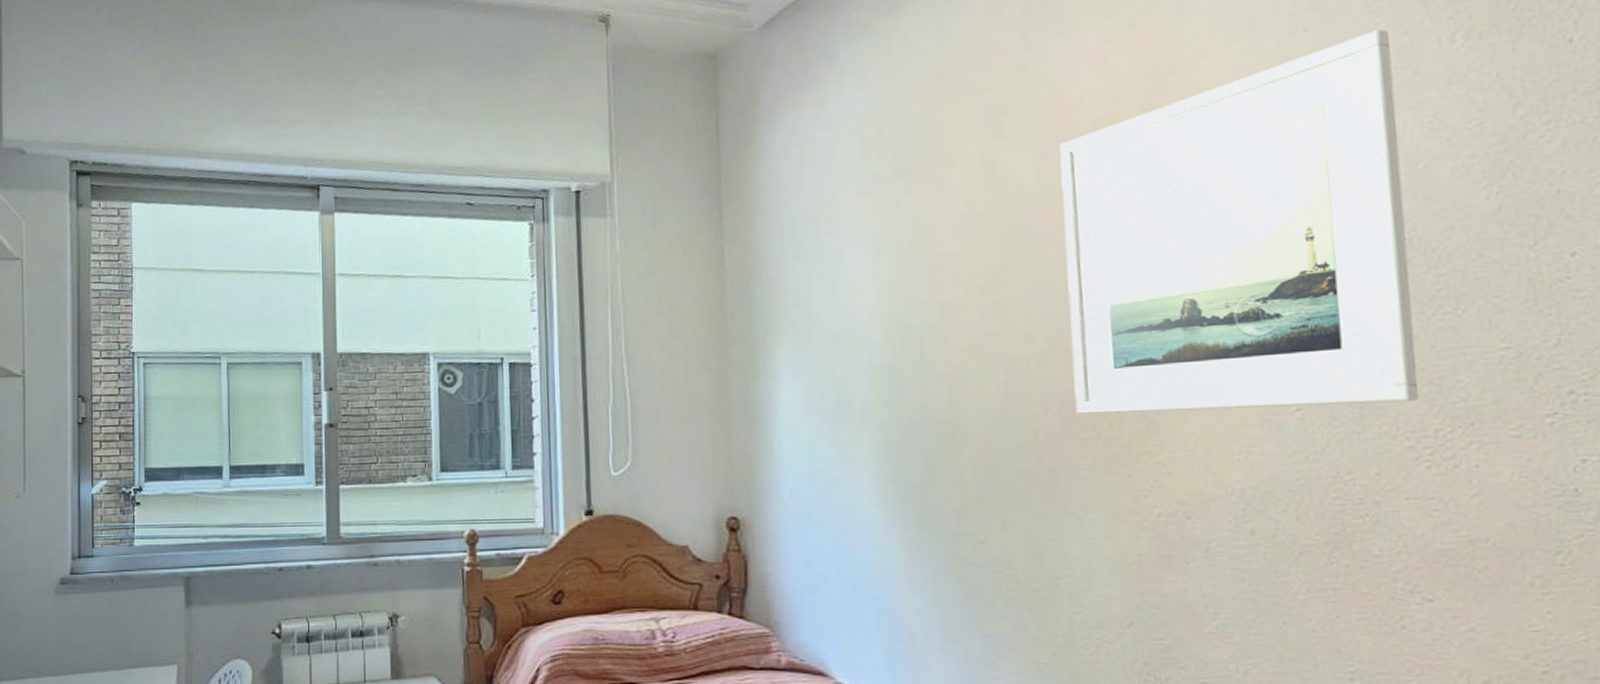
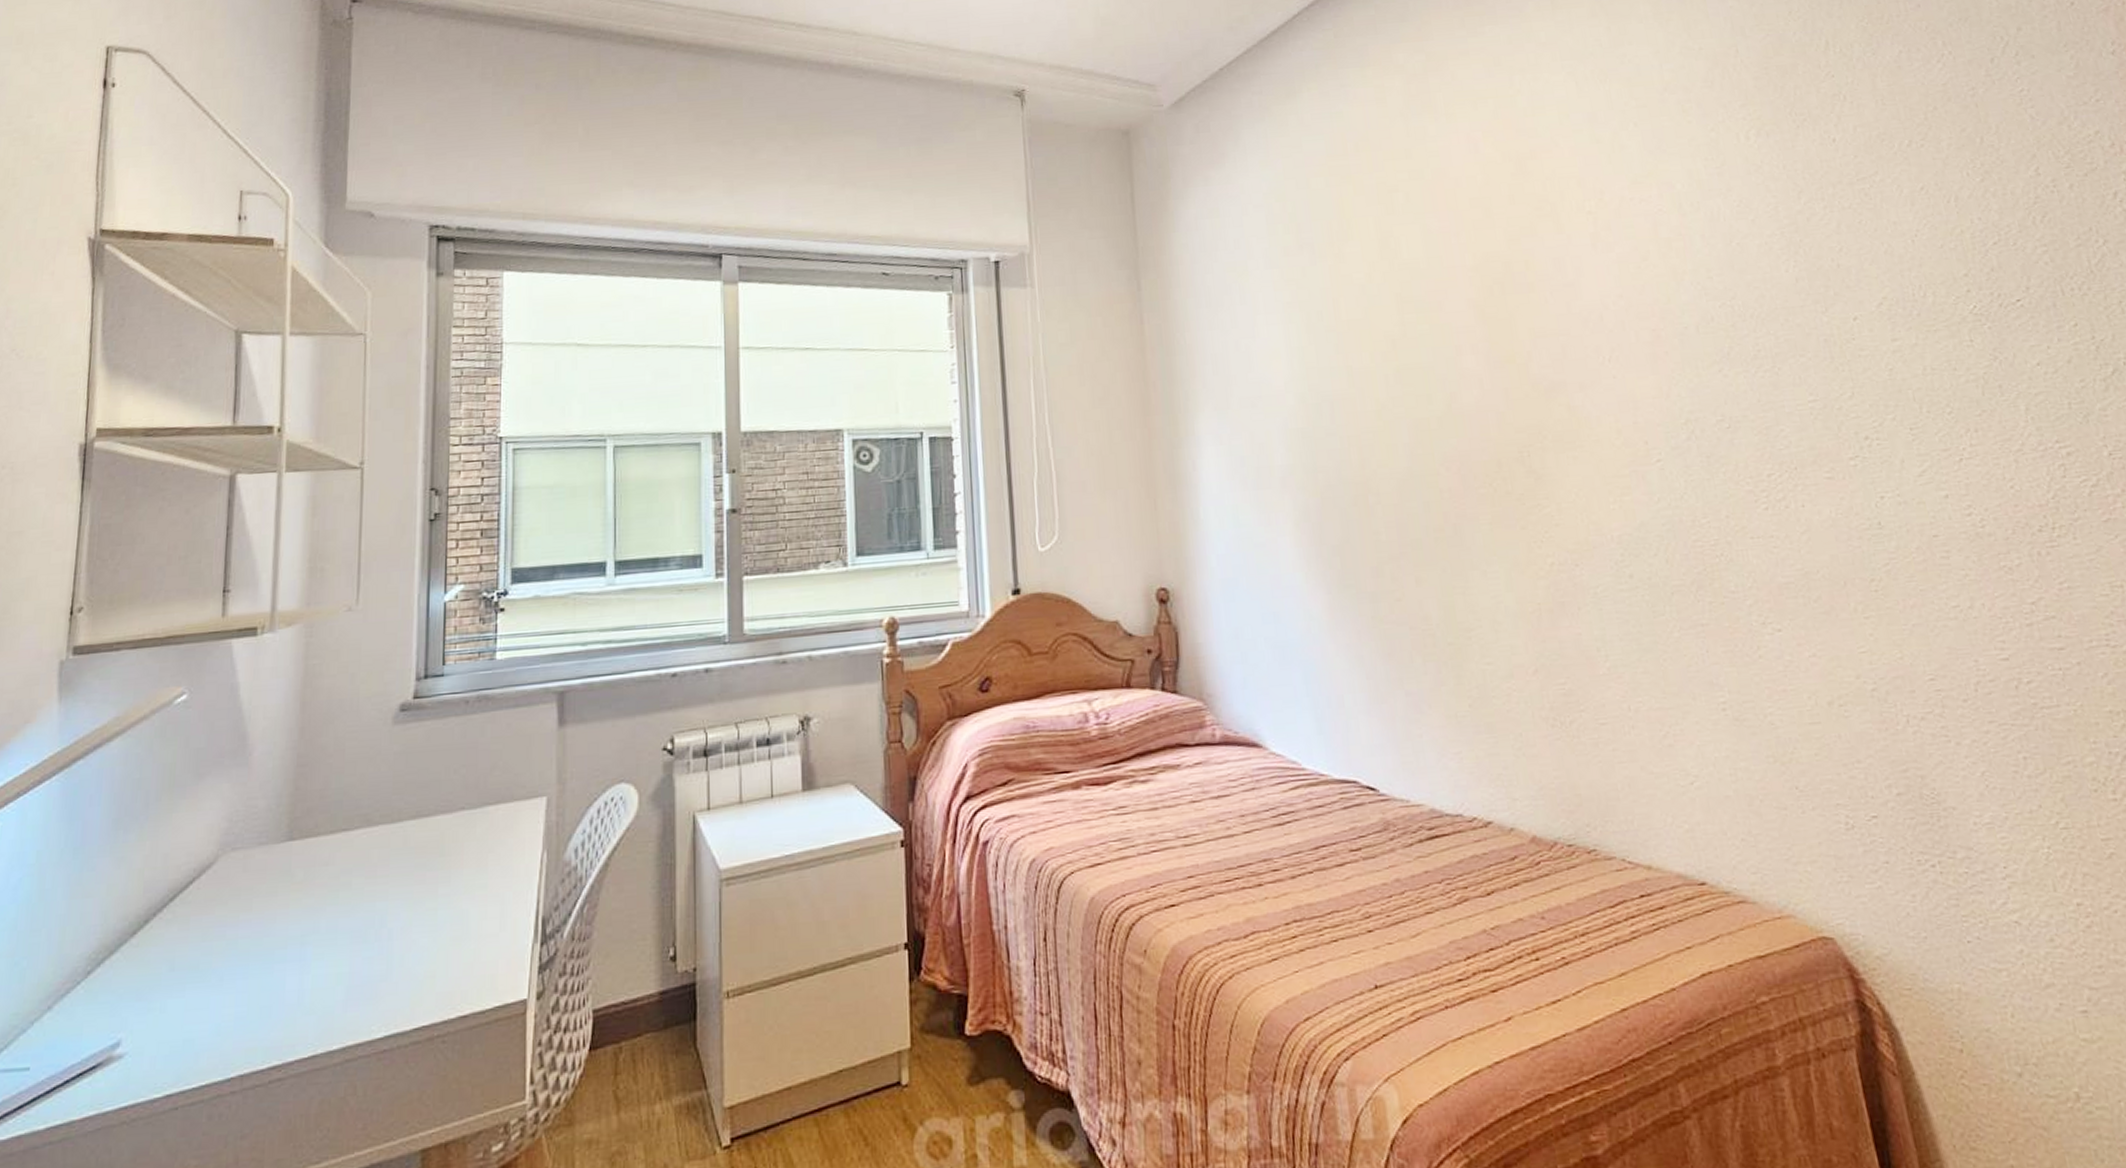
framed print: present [1059,29,1419,414] -> none [1442,126,1753,471]

